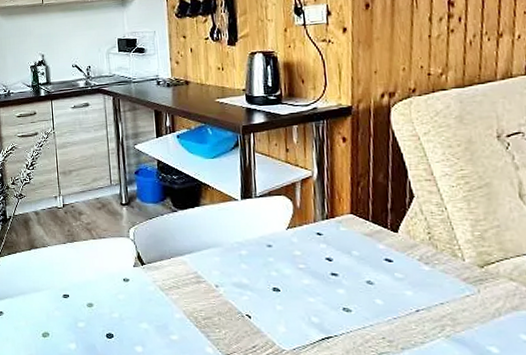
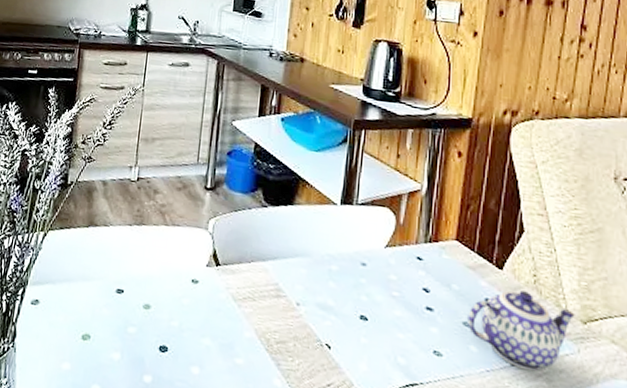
teapot: none [370,248,472,314] -> present [467,290,575,372]

